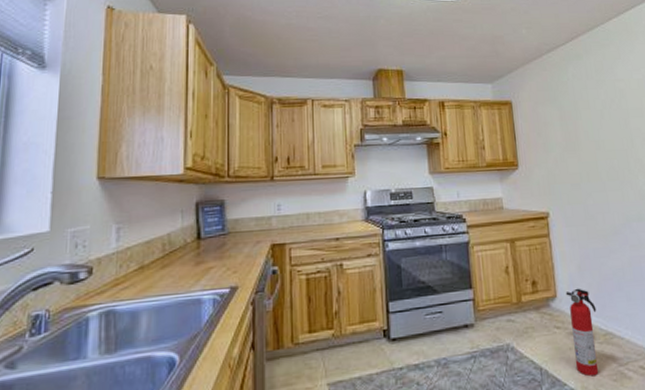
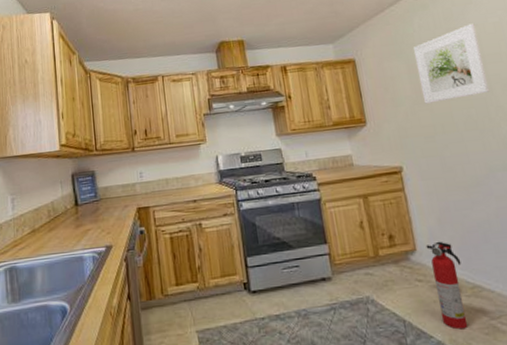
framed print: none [566,78,631,152] -> present [412,23,490,104]

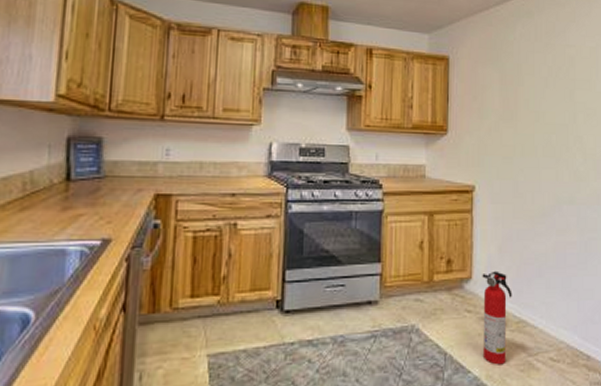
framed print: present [412,23,490,104] -> none [509,43,574,122]

